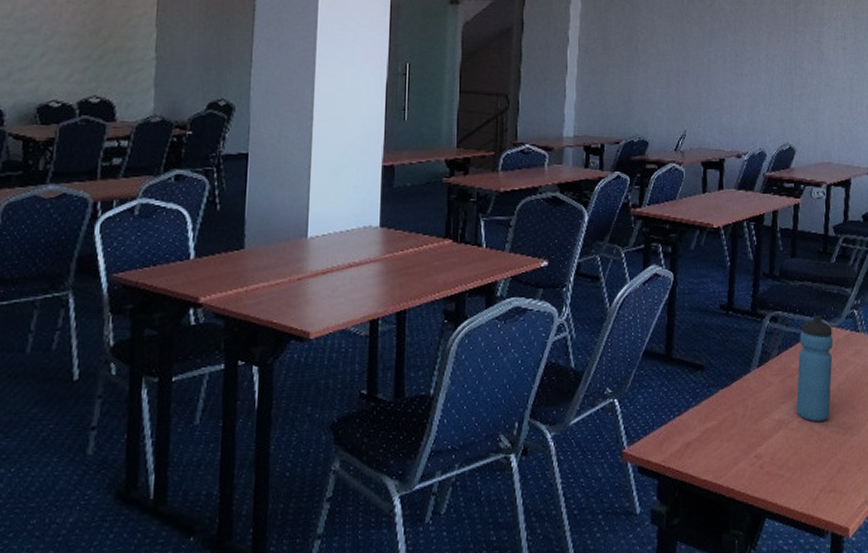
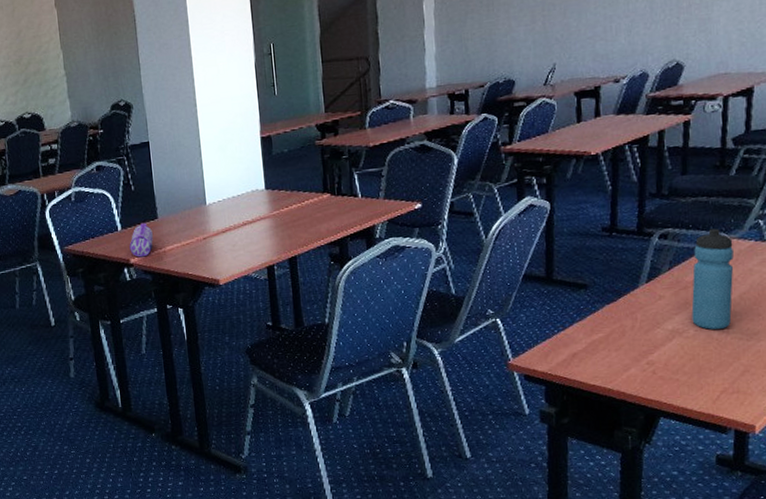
pencil case: none [201,252,235,296] -> present [129,222,153,258]

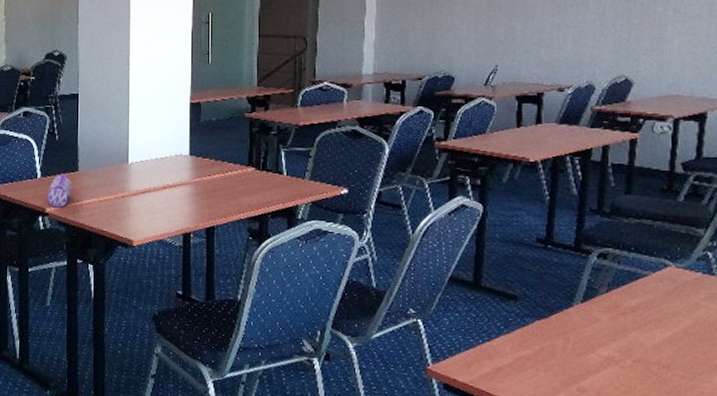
water bottle: present [691,228,734,330] -> none [629,254,678,363]

